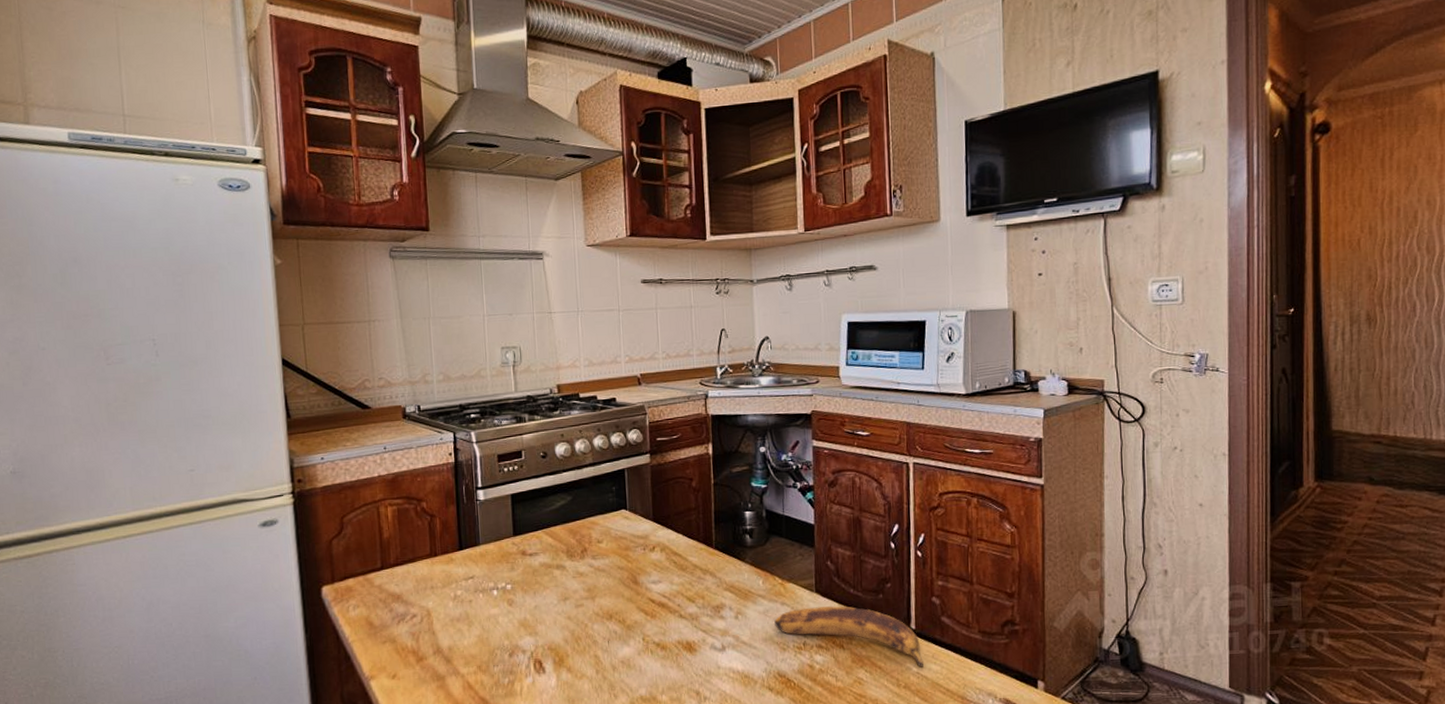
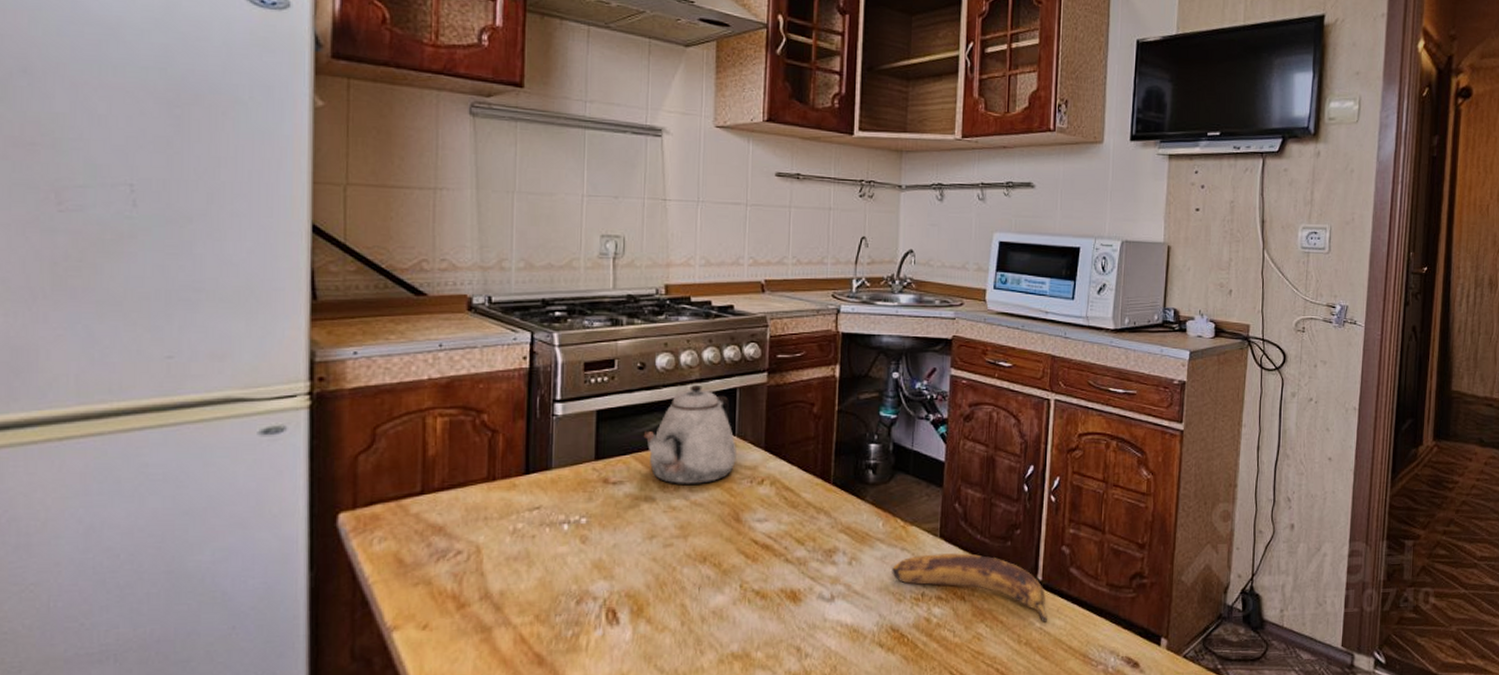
teapot: none [552,468,630,554] -> present [645,385,736,486]

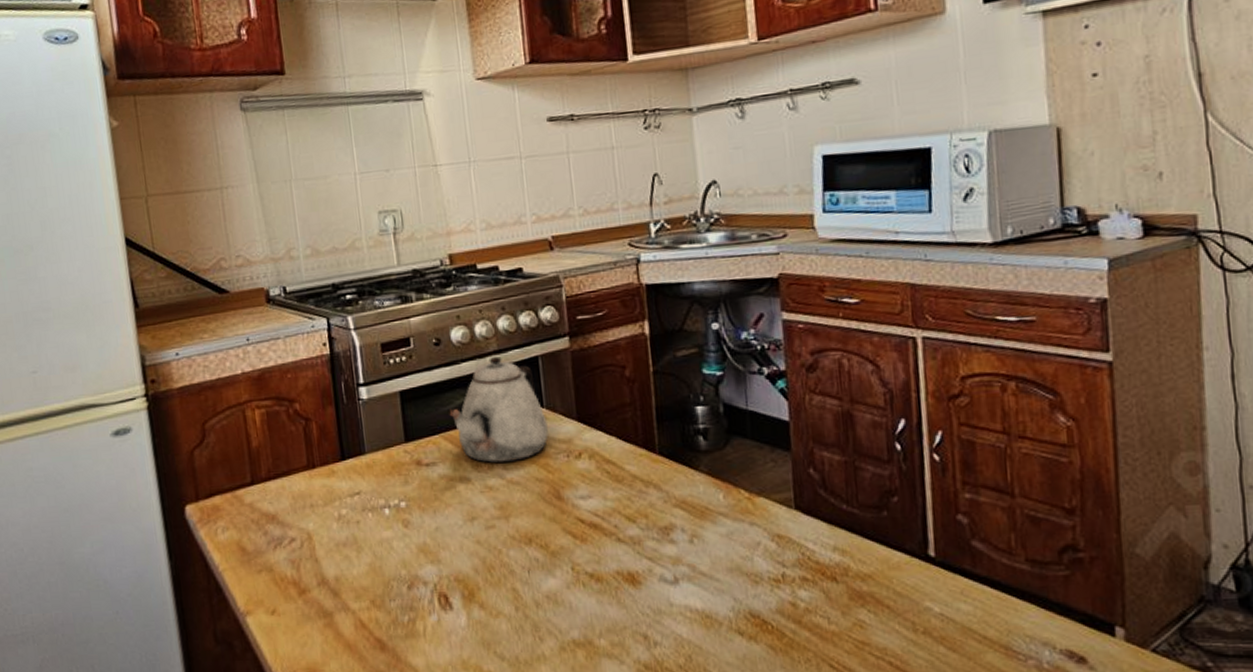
banana: present [892,553,1047,622] -> none [742,526,949,607]

